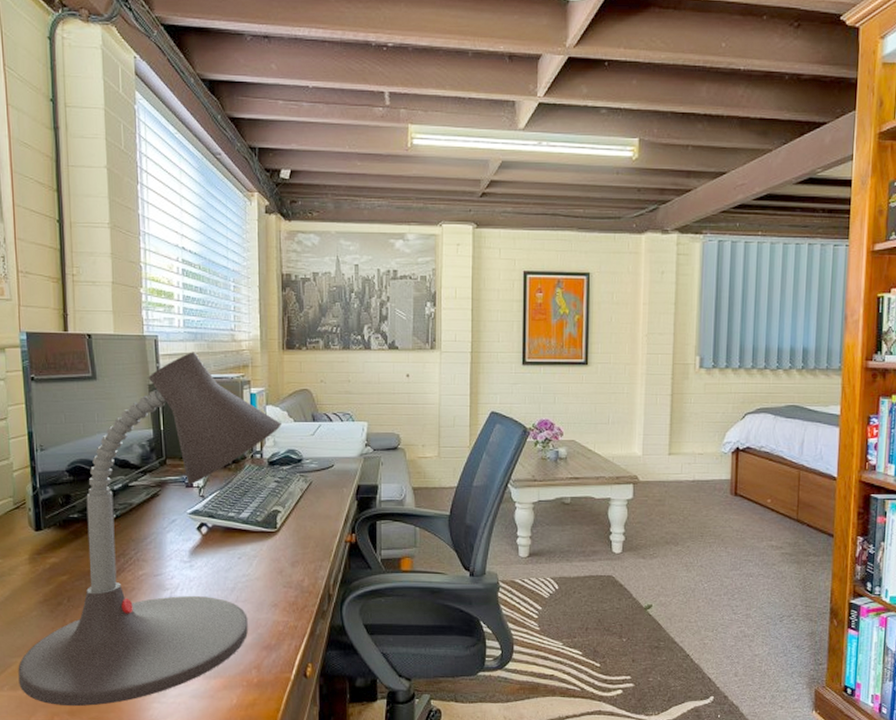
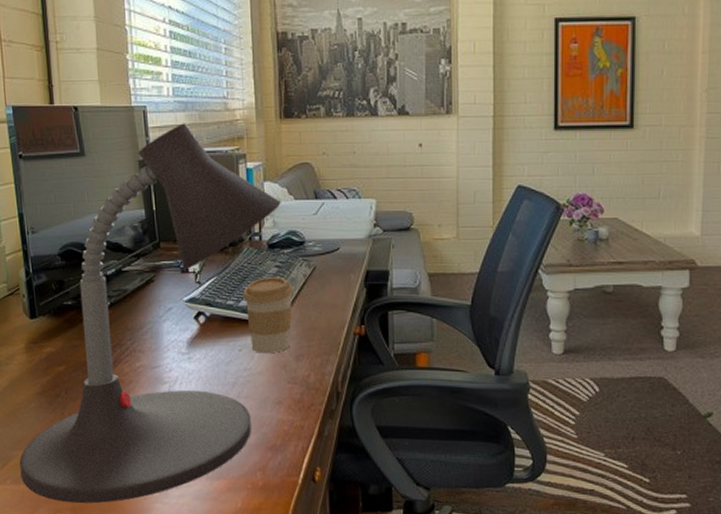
coffee cup: none [244,490,291,561] -> present [243,276,293,354]

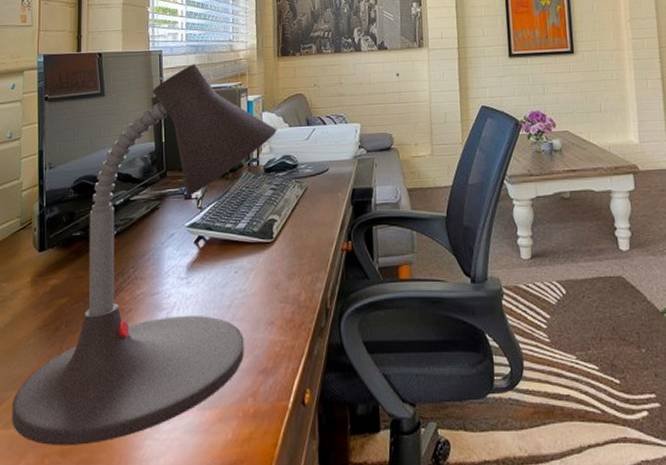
coffee cup: present [243,276,293,354] -> none [240,198,287,274]

